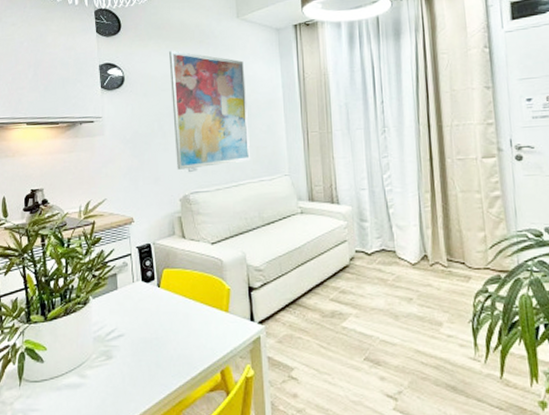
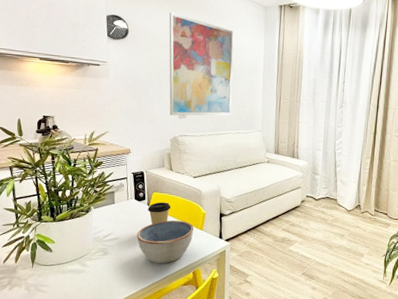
bowl: none [146,302,218,364] -> present [137,220,194,264]
coffee cup: none [158,280,187,312] -> present [148,202,171,225]

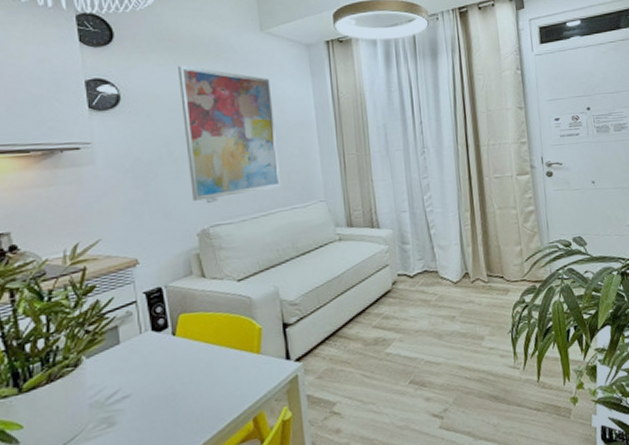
bowl: present [137,220,194,264] -> none [160,346,248,420]
coffee cup: present [148,202,171,225] -> none [173,324,209,362]

